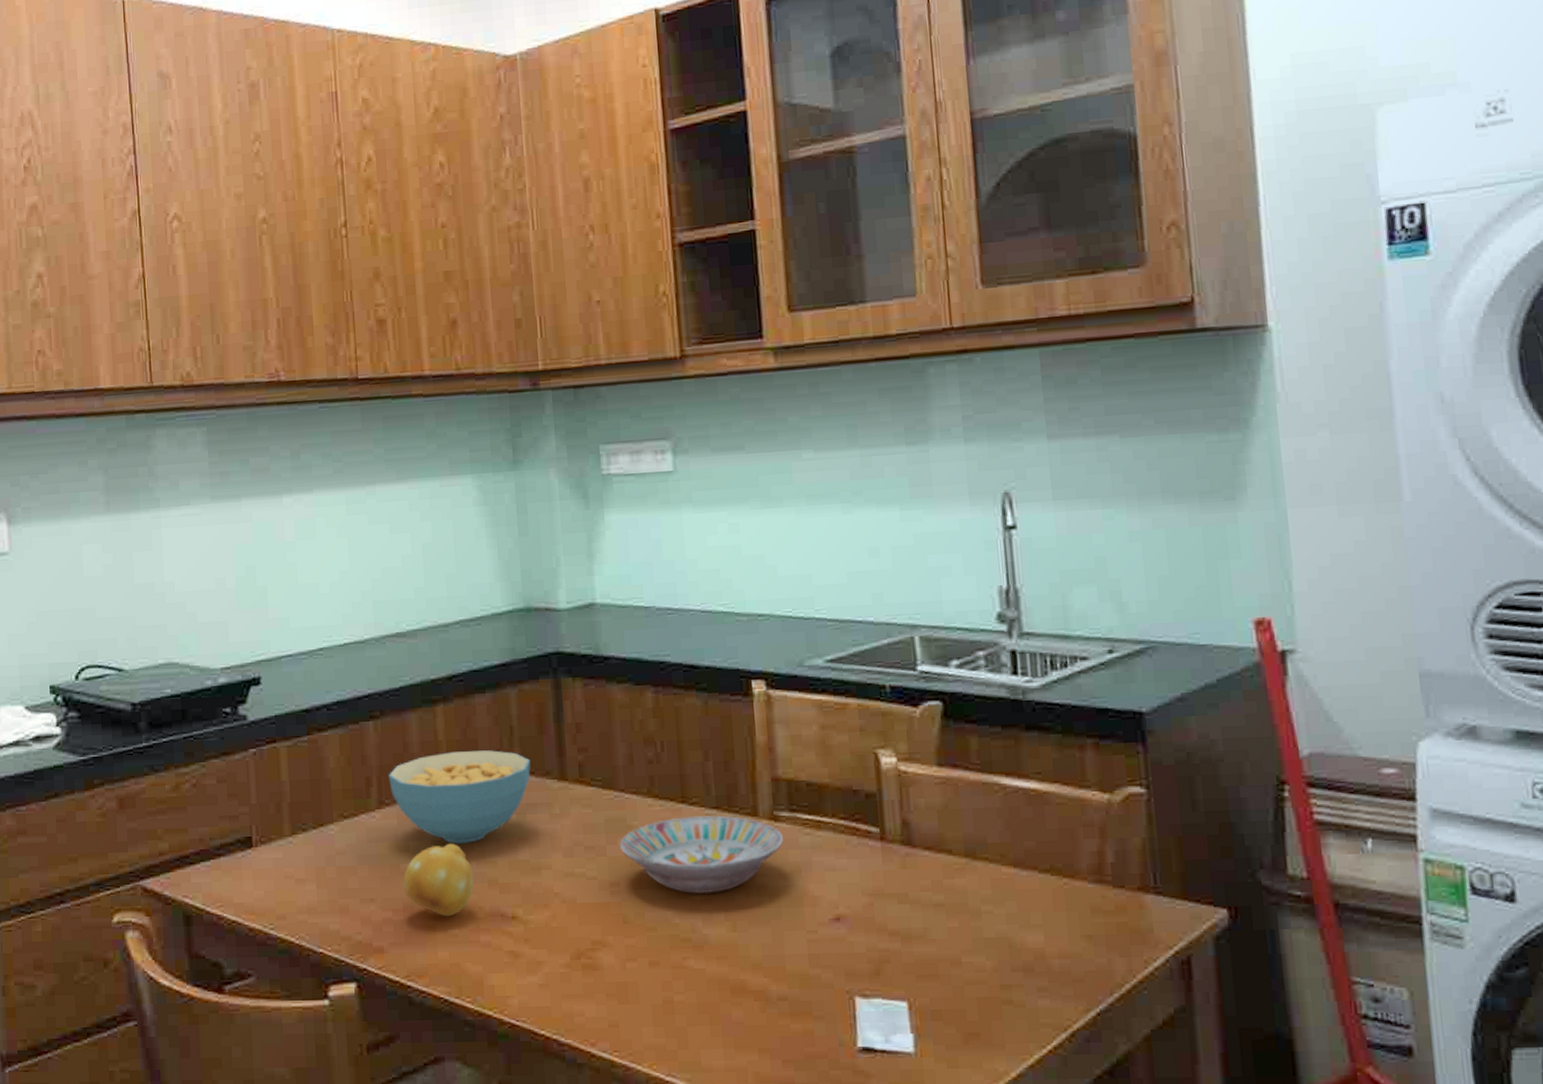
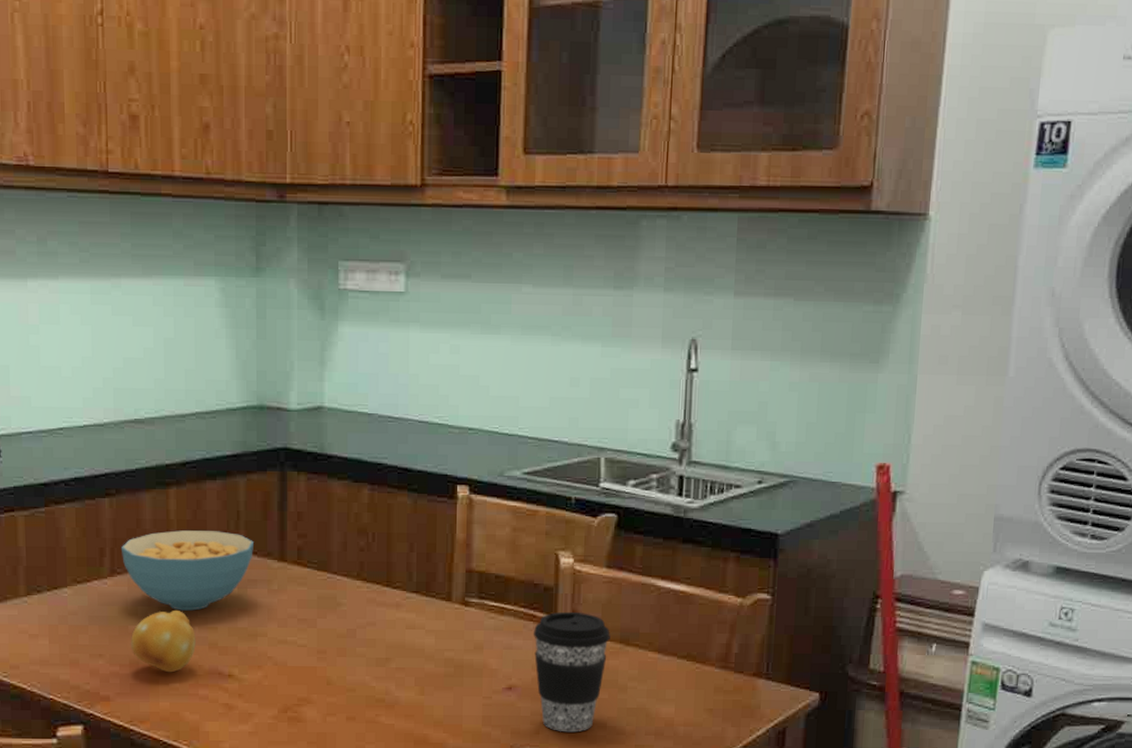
bowl: present [620,815,783,894] -> none [329,598,471,663]
coffee cup: none [858,821,953,972] -> present [533,611,610,733]

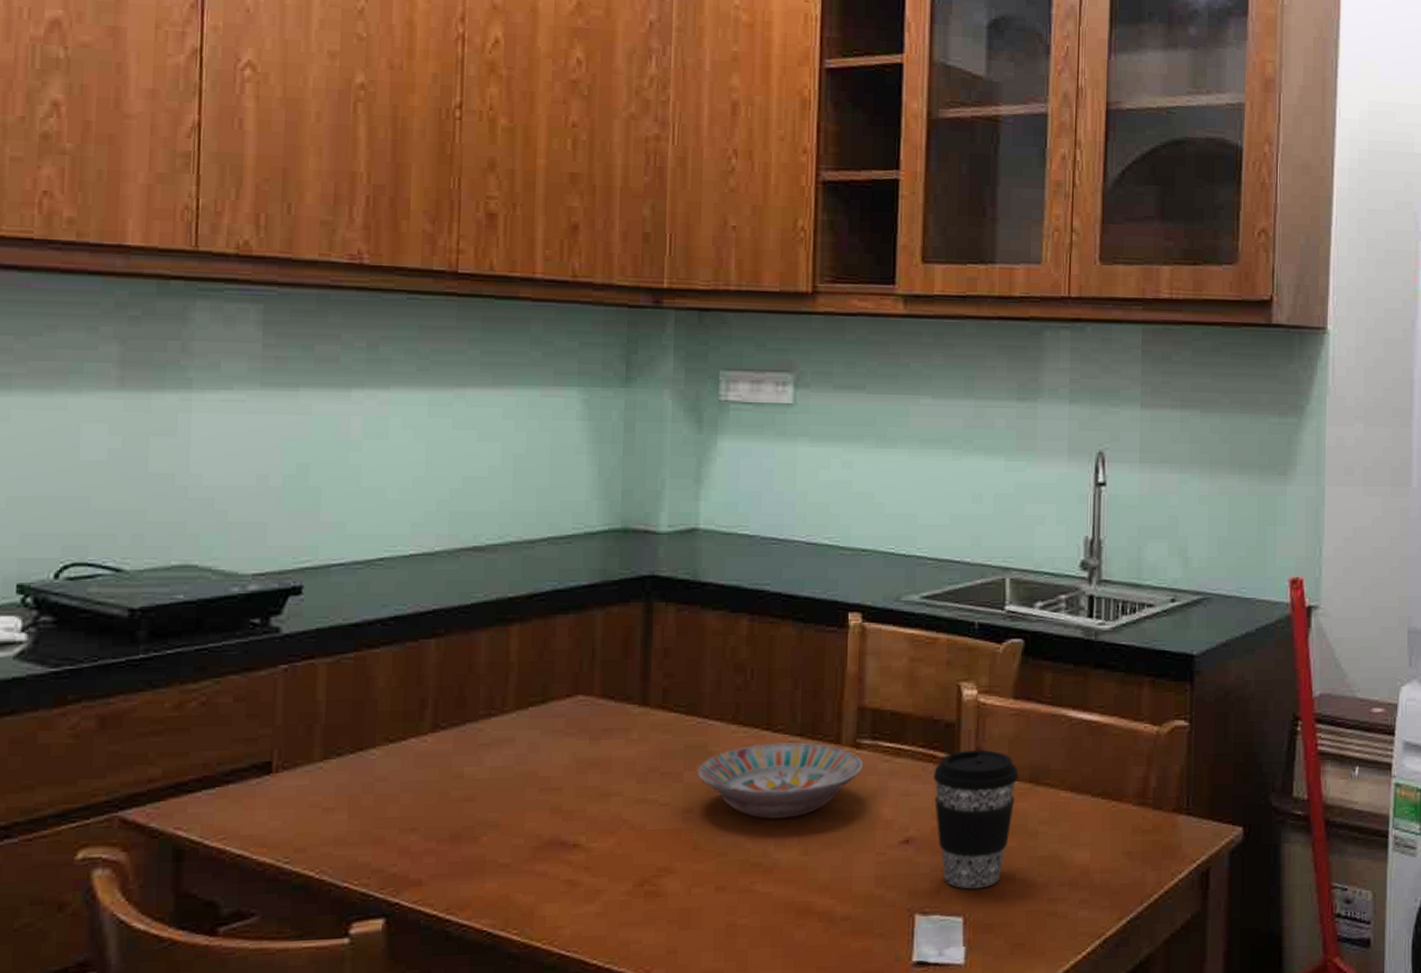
cereal bowl: present [120,530,253,611] -> none [447,673,610,770]
fruit: present [130,609,196,673] -> none [452,768,535,846]
bowl: none [329,598,471,663] -> present [698,742,863,819]

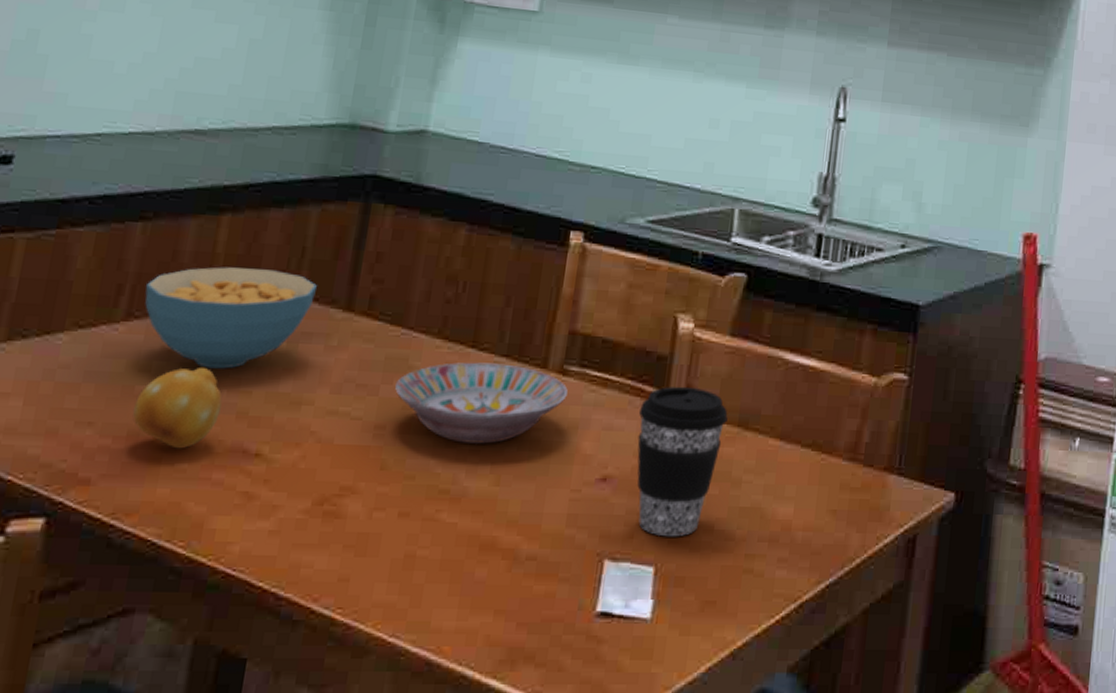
cereal bowl: none [447,673,610,770] -> present [145,266,317,369]
fruit: none [452,768,535,846] -> present [132,366,223,449]

